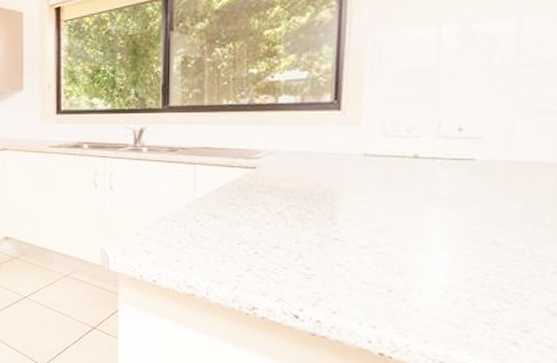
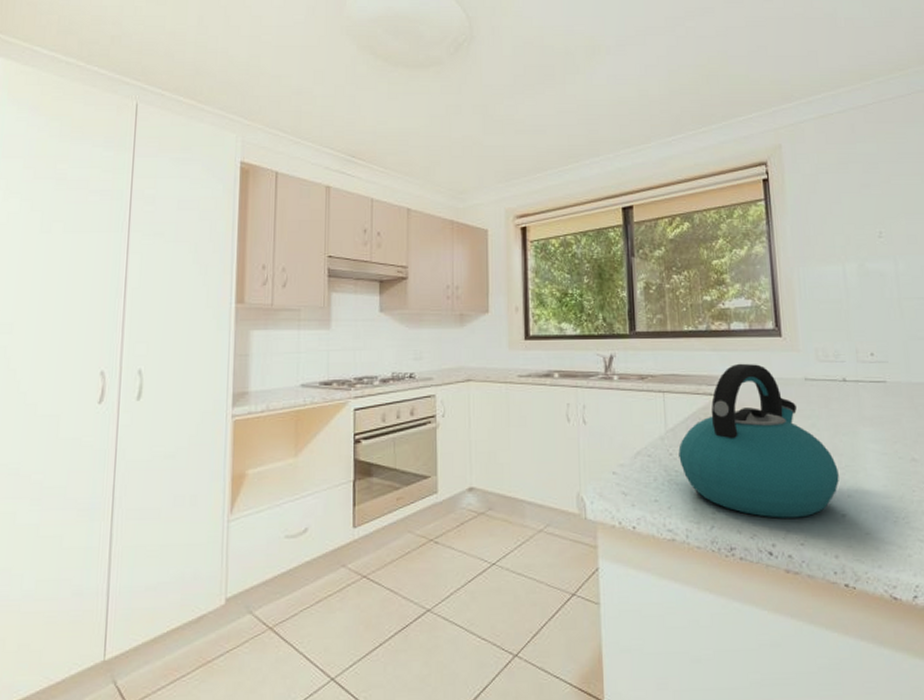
kettle: none [205,137,391,289] -> present [678,363,839,518]

